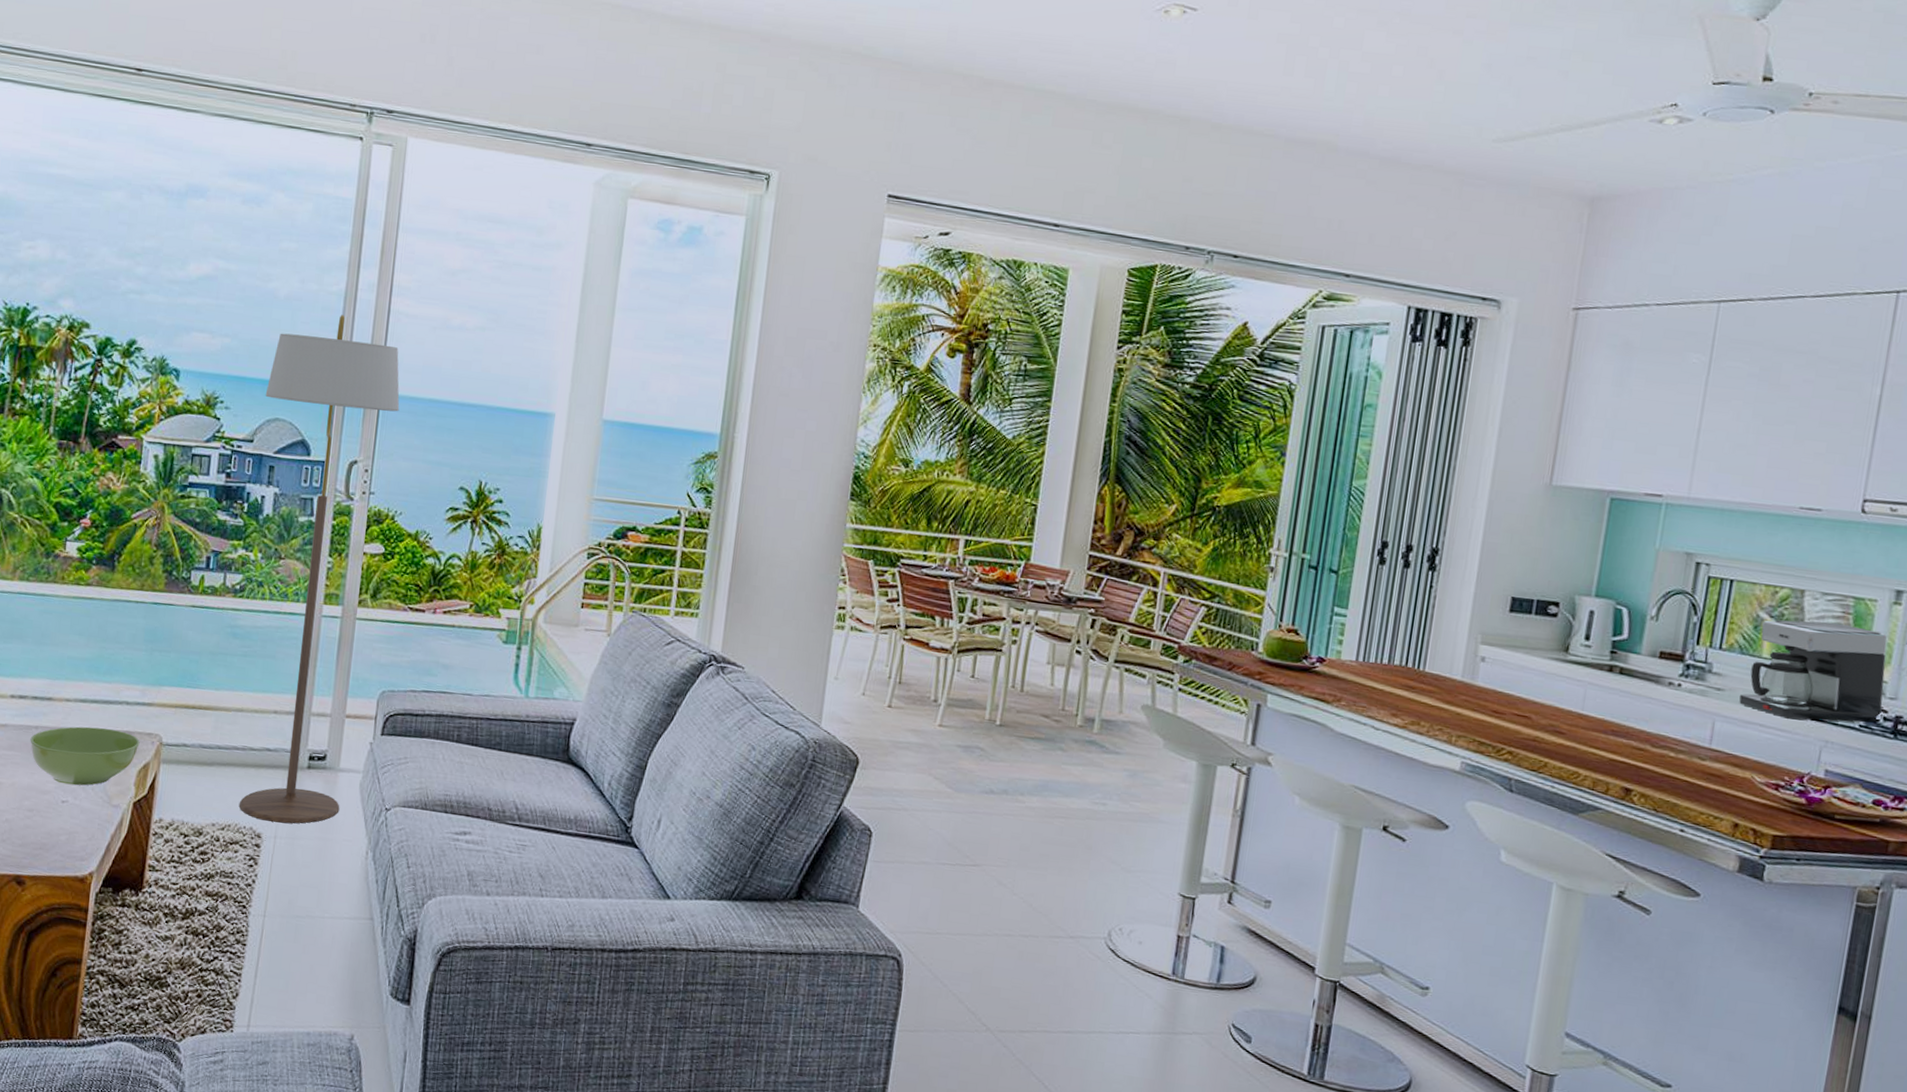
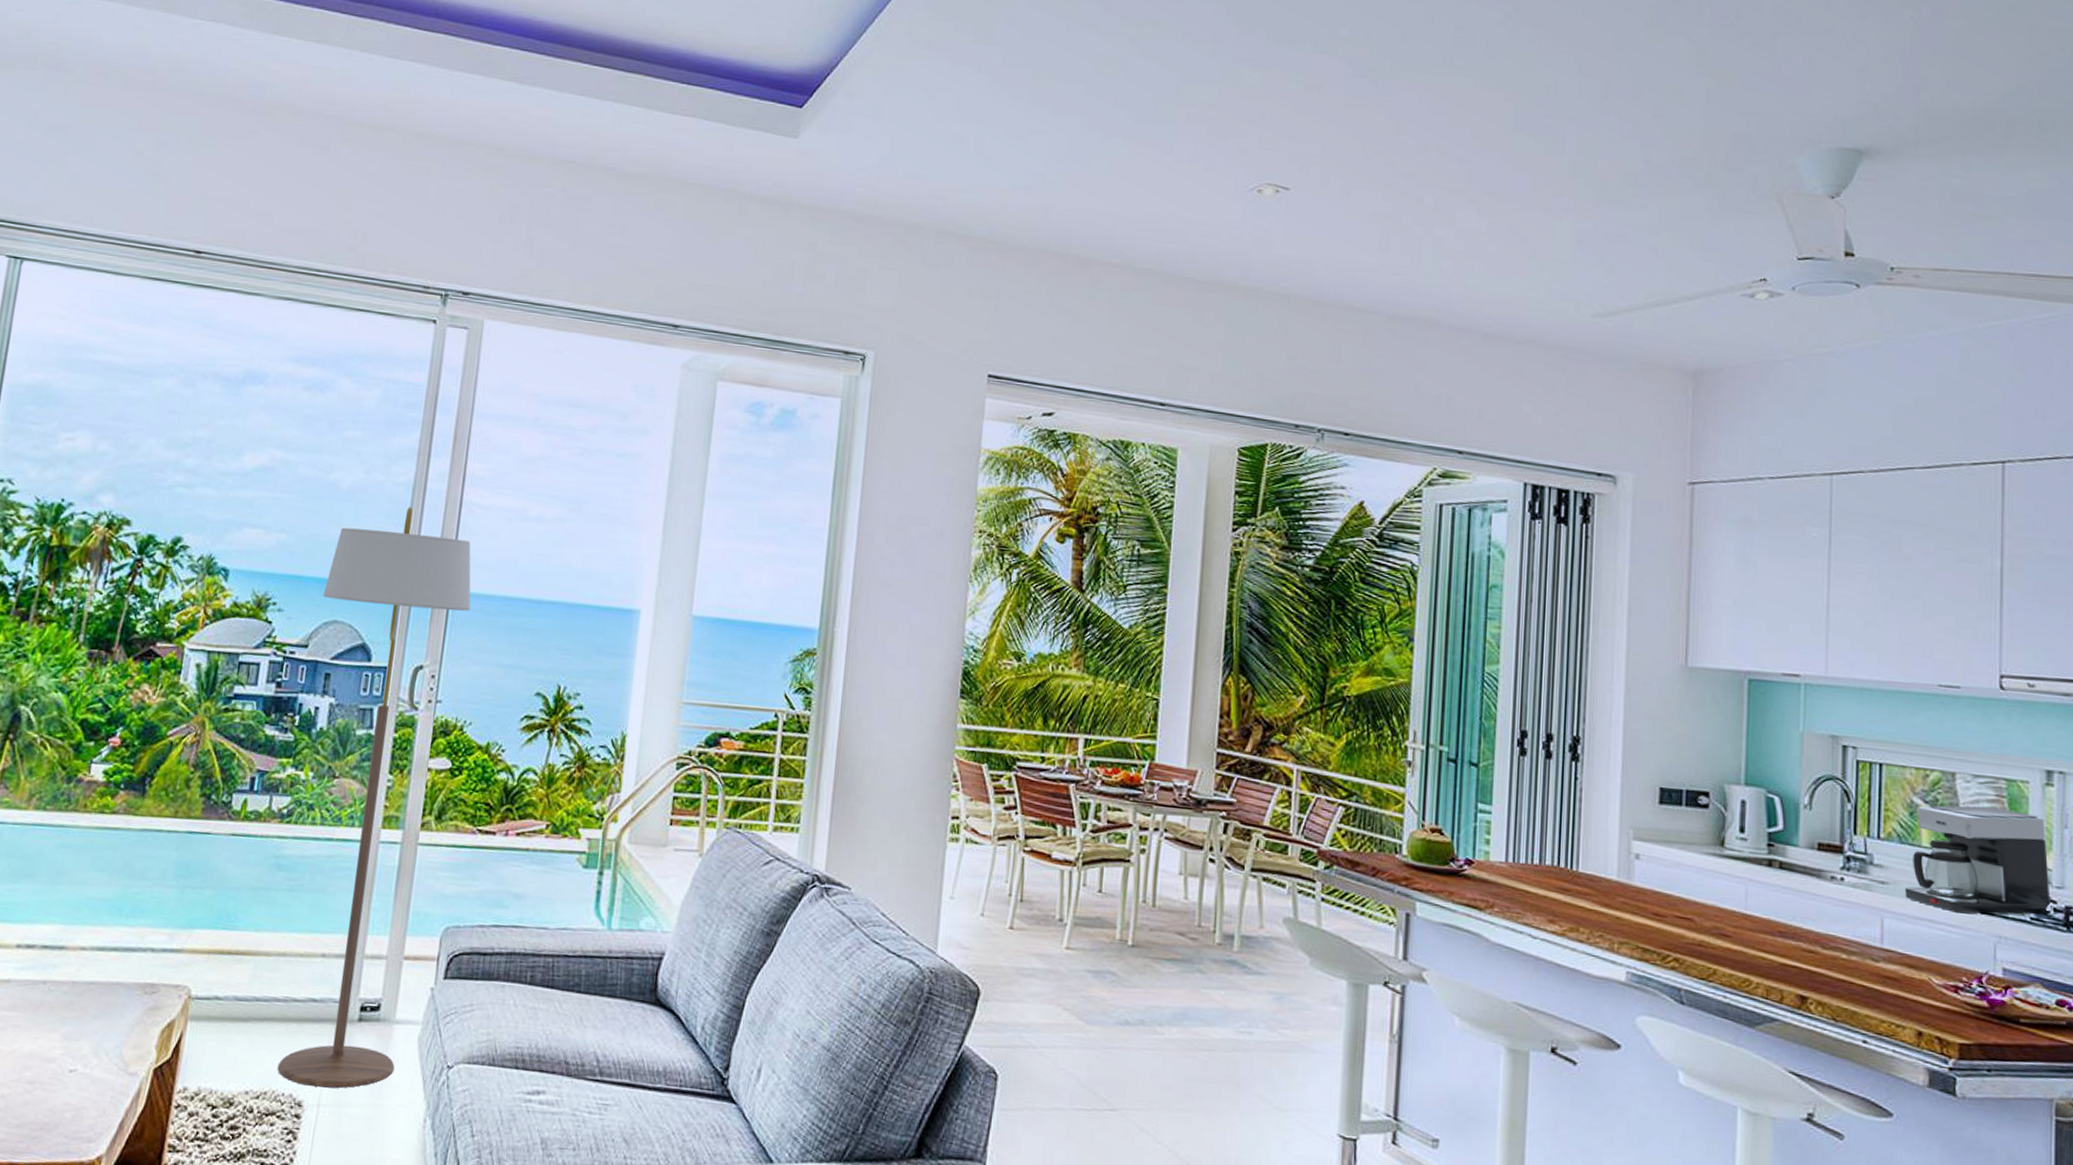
bowl: present [30,726,140,786] -> none [36,979,165,1051]

